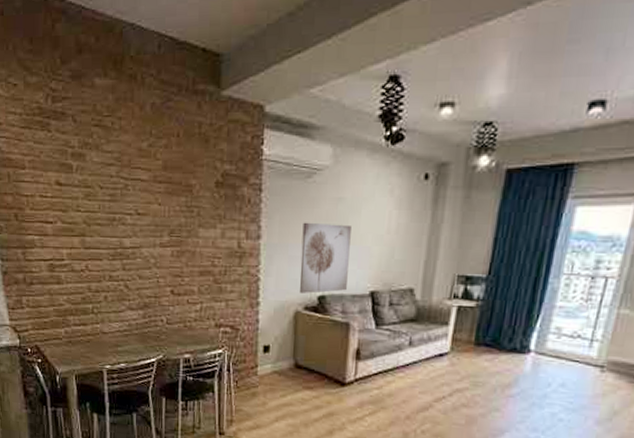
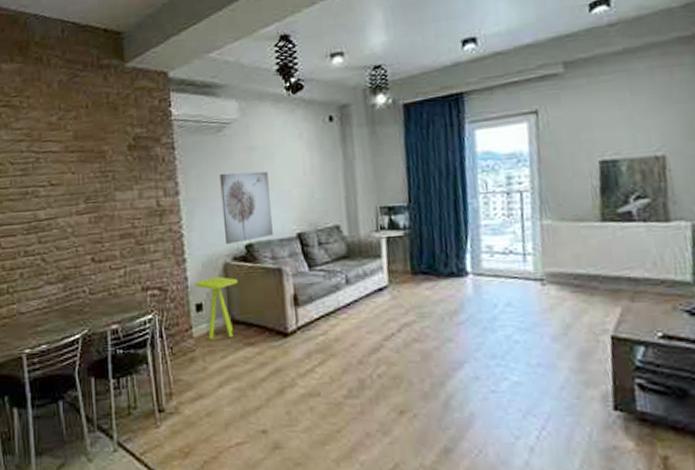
side table: none [264,323,306,380] -> present [194,277,238,339]

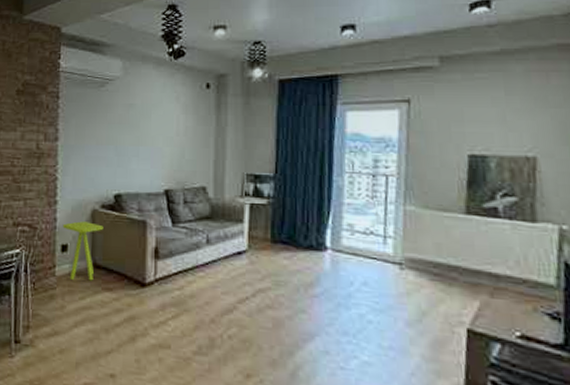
wall art: present [219,171,273,244] -> none [96,125,143,192]

